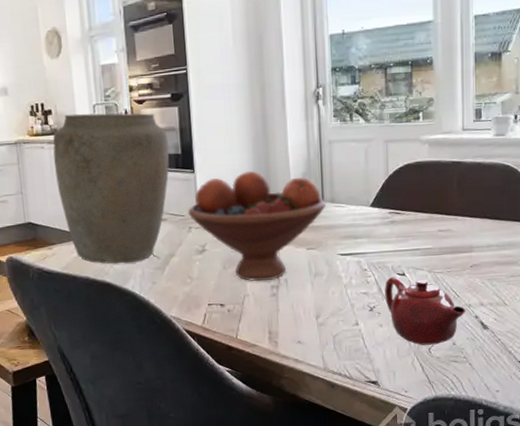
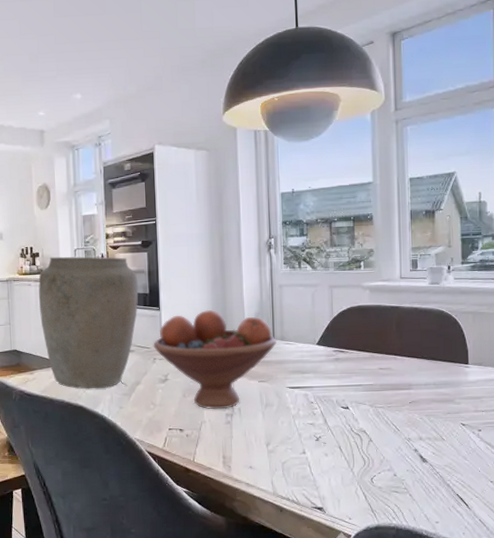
teapot: present [385,276,466,345] -> none [330,409,406,475]

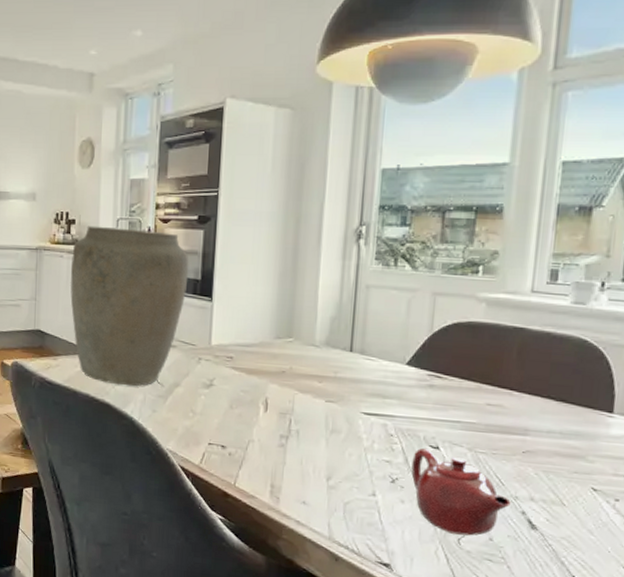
fruit bowl: present [153,309,277,409] -> none [199,306,354,430]
teapot: none [330,409,406,475] -> present [411,447,511,536]

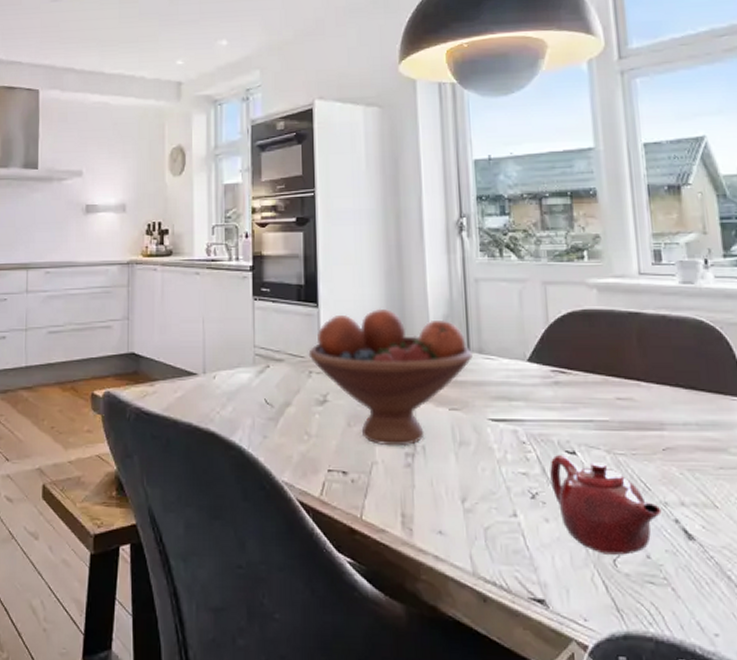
vase: present [70,225,189,387] -> none [166,234,291,410]
fruit bowl: none [199,306,354,430] -> present [308,308,473,447]

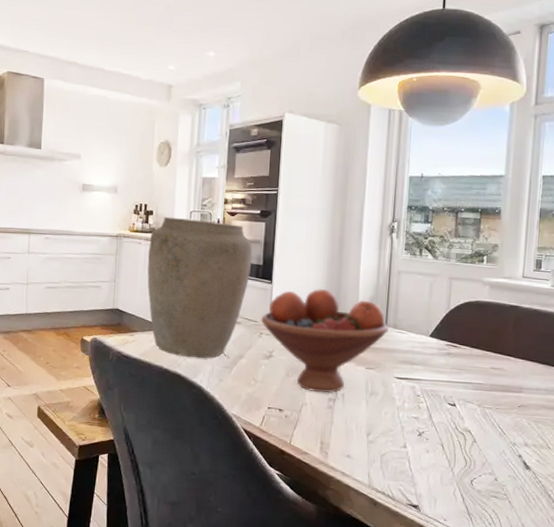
vase: none [166,234,291,410] -> present [147,216,253,359]
teapot: present [550,454,662,555] -> none [434,405,511,478]

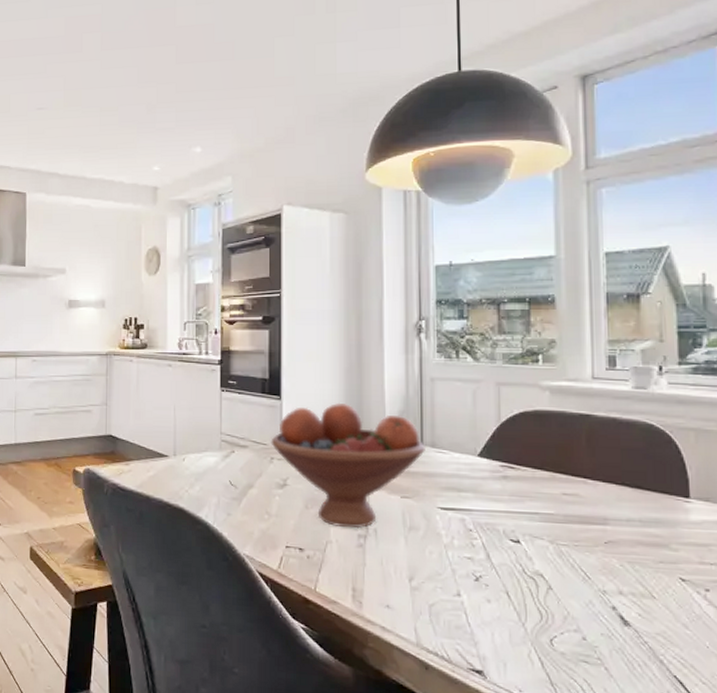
vase: present [147,216,253,359] -> none [141,330,256,490]

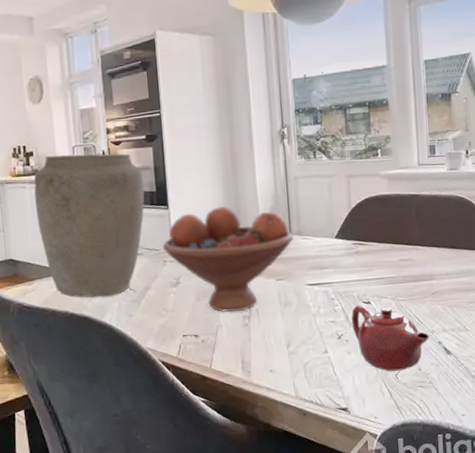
vase: none [141,330,256,490] -> present [34,153,145,298]
teapot: none [494,542,600,636] -> present [351,304,430,372]

